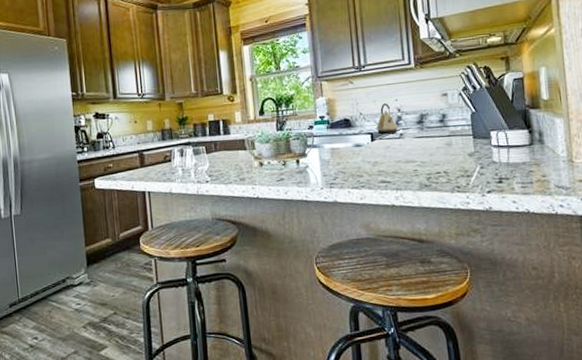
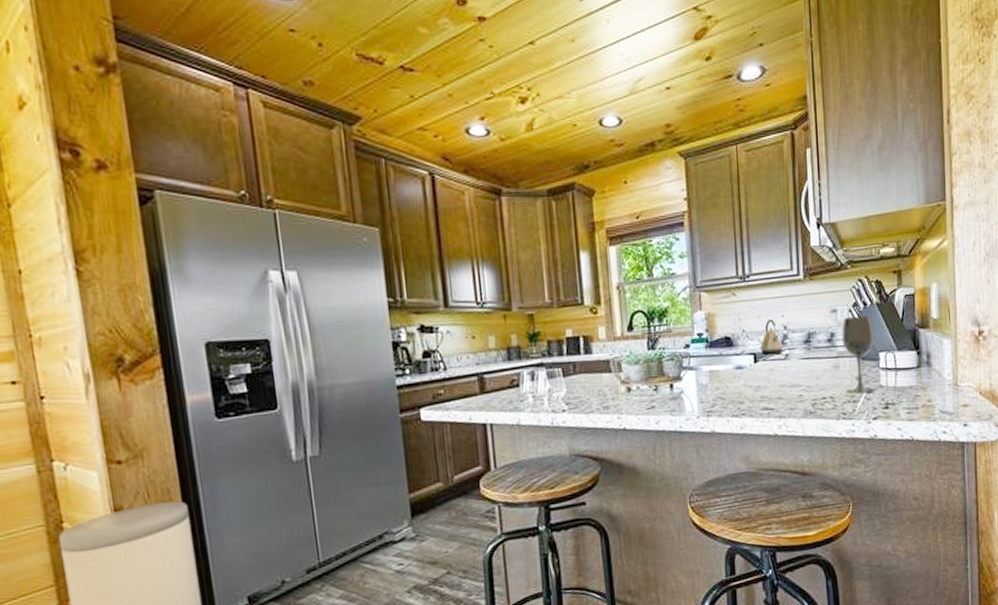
wine glass: none [453,99,489,169] -> present [842,316,876,394]

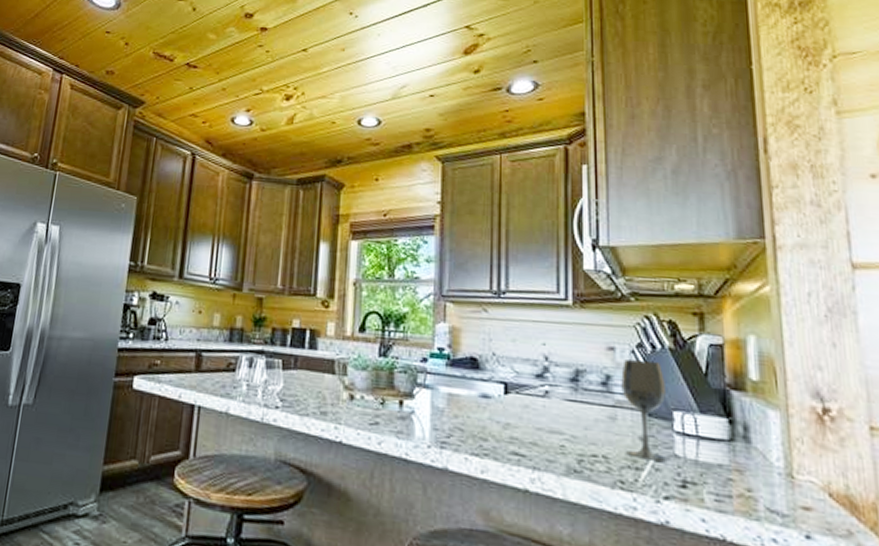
kettle: present [760,319,784,356] -> none [513,345,544,390]

